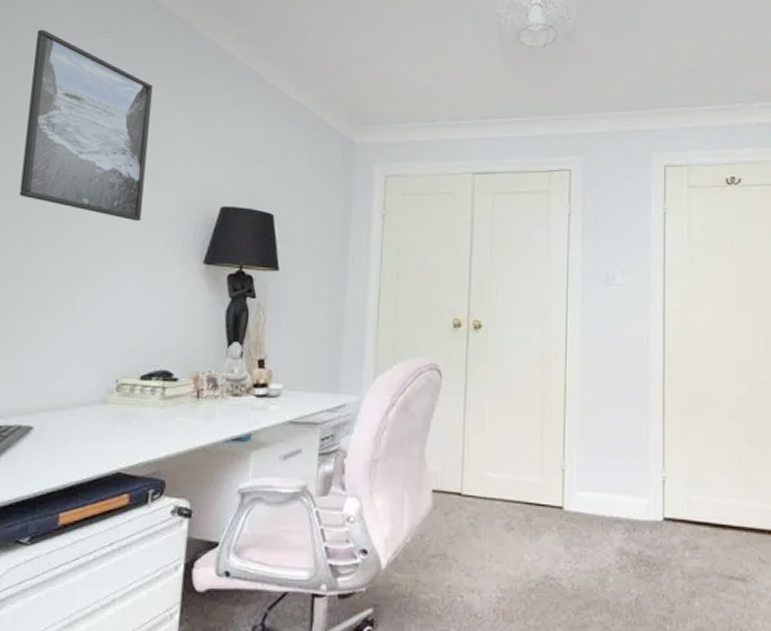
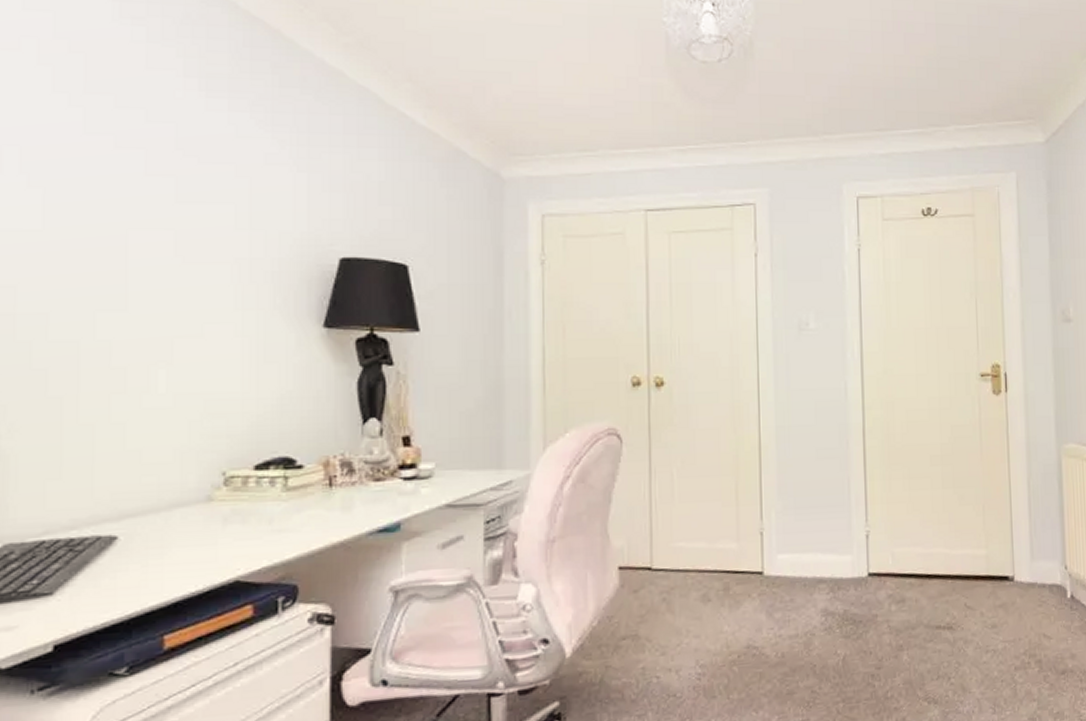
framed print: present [19,29,153,221] -> none [66,35,237,279]

